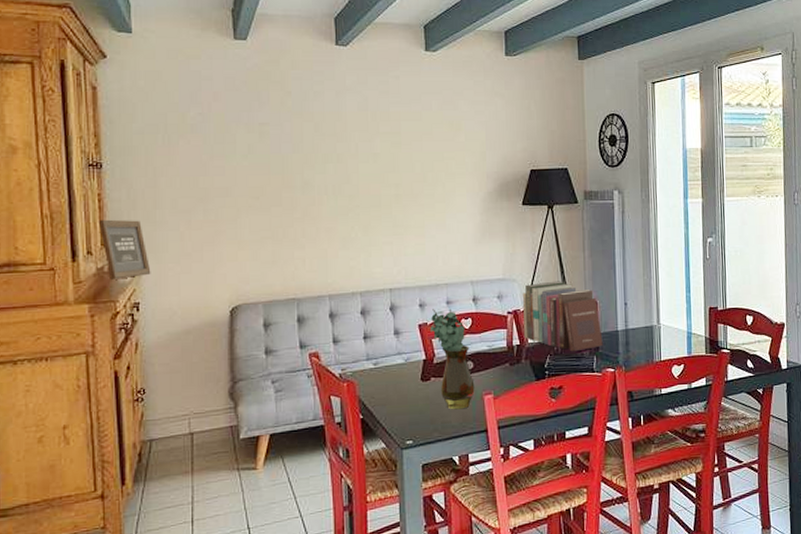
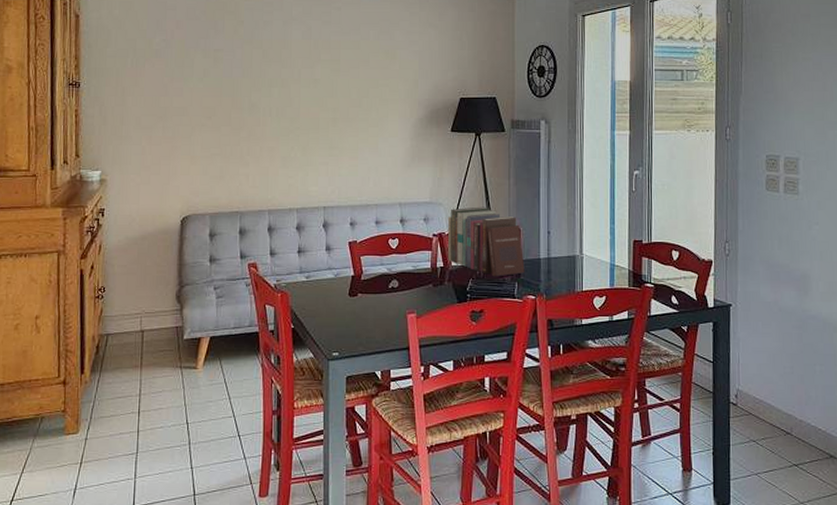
picture frame: present [98,219,151,280] -> none [74,133,116,187]
vase: present [430,308,475,410] -> none [359,228,399,326]

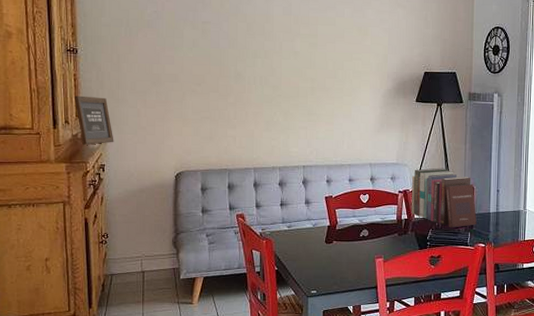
picture frame: none [74,133,116,187] -> present [73,95,114,145]

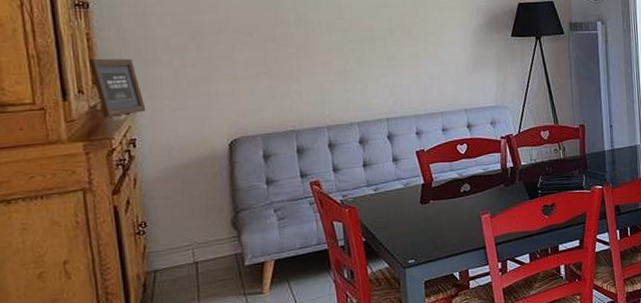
books: present [412,167,477,228] -> none [515,106,591,172]

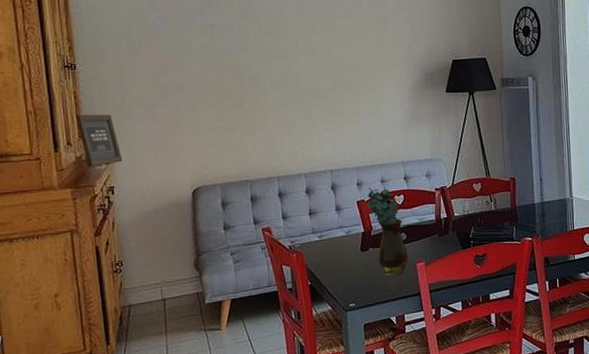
vase: none [427,135,472,230] -> present [367,186,408,276]

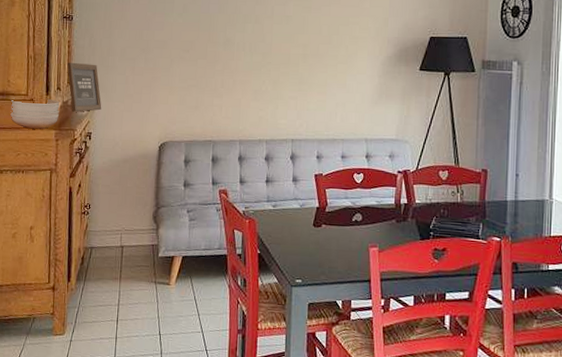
bowl: none [11,155,74,191] -> present [10,98,60,130]
vase: present [367,186,408,276] -> none [325,161,362,258]

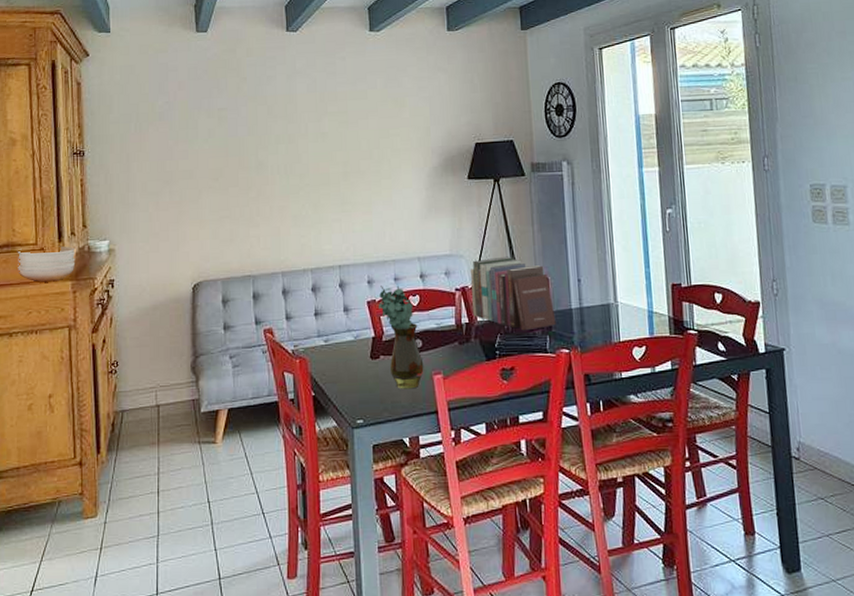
picture frame: present [66,62,102,112] -> none [80,202,124,258]
vase: none [325,161,362,258] -> present [379,285,424,389]
books: none [412,145,491,217] -> present [471,256,556,331]

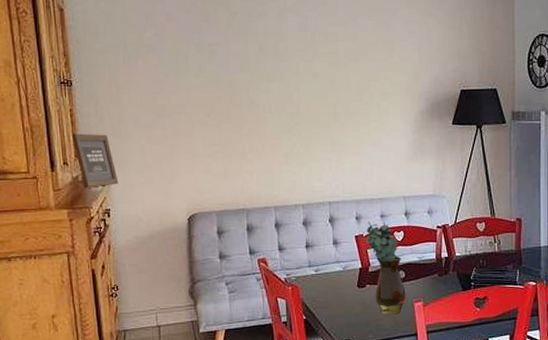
bowl: present [17,246,76,283] -> none [9,175,70,210]
picture frame: none [80,202,124,258] -> present [71,133,119,188]
books: present [471,256,556,331] -> none [452,198,526,266]

